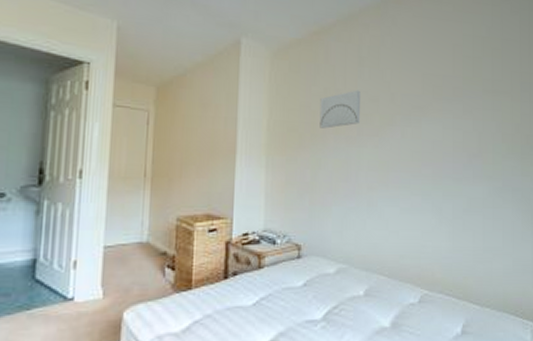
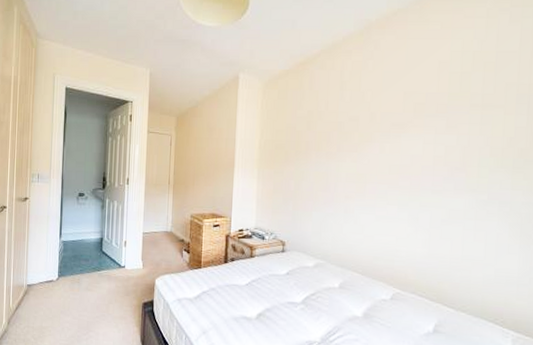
wall art: present [319,90,360,129] -> none [303,111,341,146]

